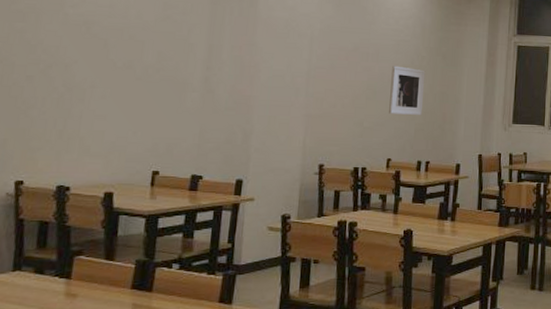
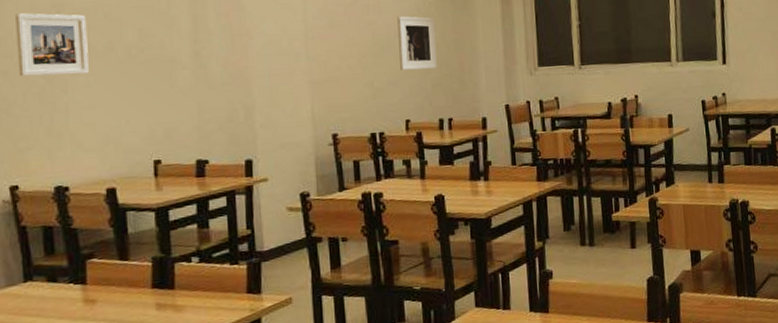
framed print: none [42,26,112,87] -> present [16,13,89,77]

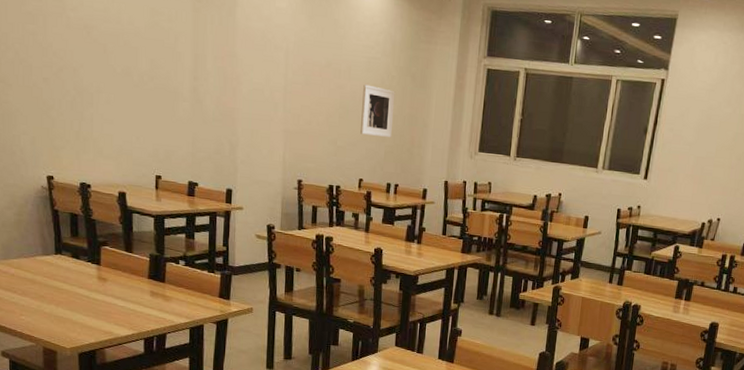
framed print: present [16,13,89,77] -> none [55,29,110,92]

